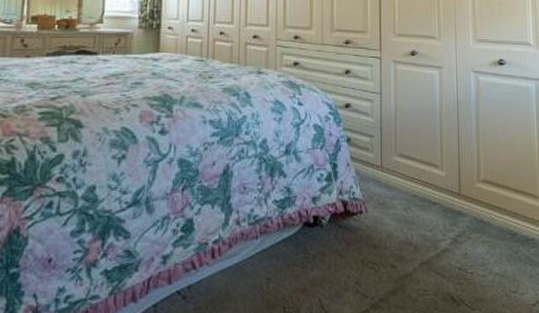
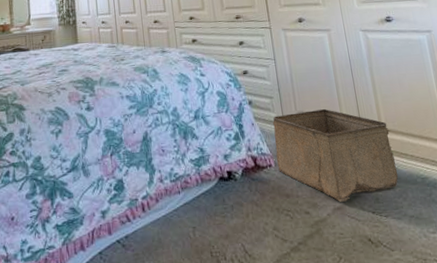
storage bin: none [369,152,489,256] -> present [273,108,399,202]

